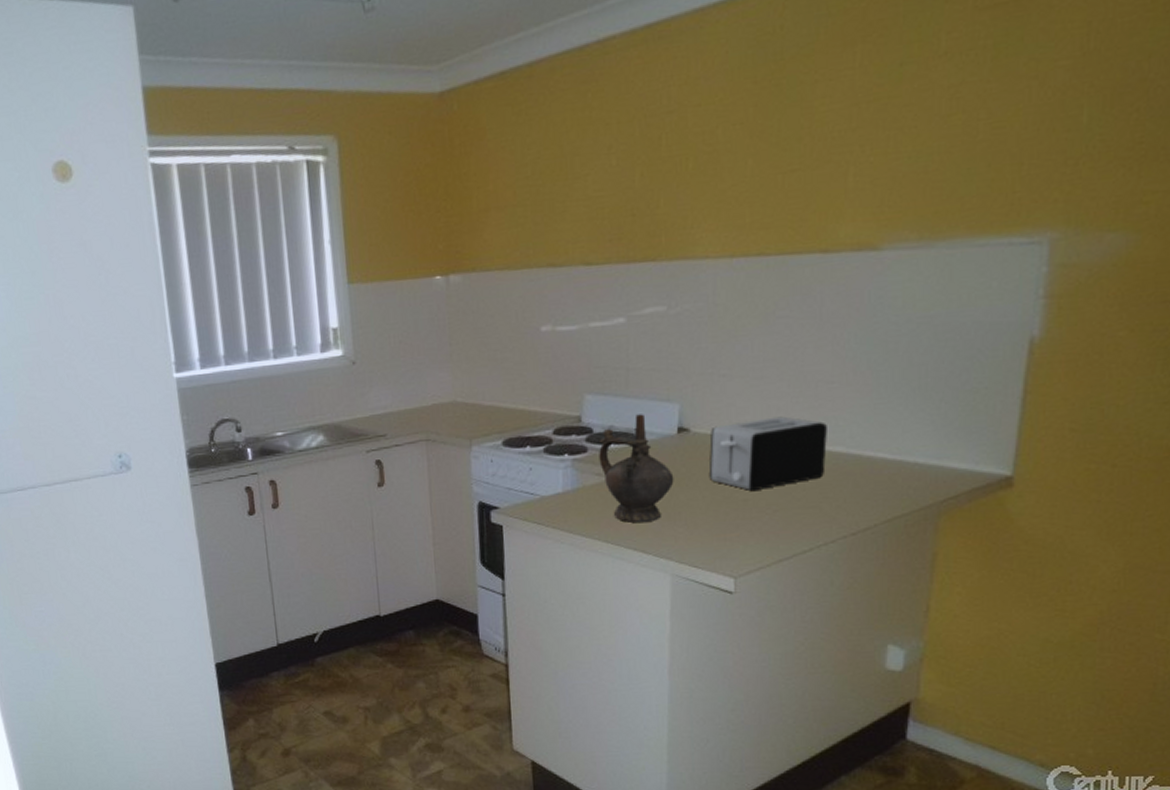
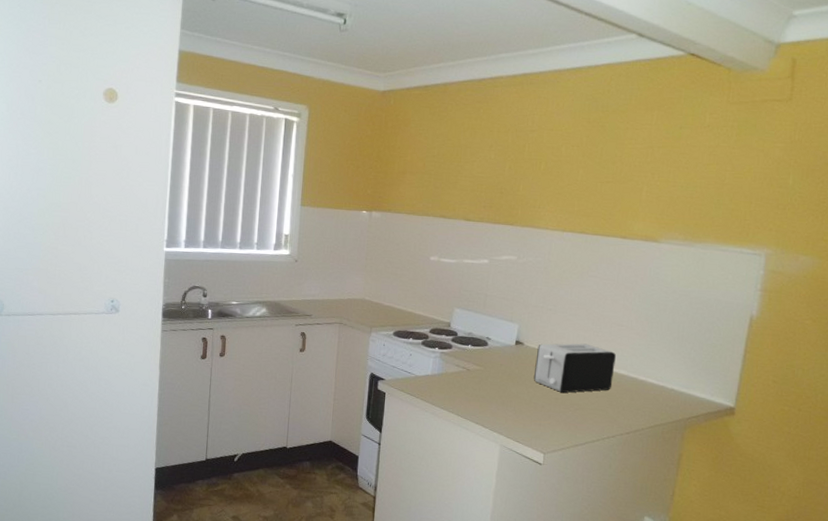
ceremonial vessel: present [598,414,674,523] -> none [459,327,510,405]

